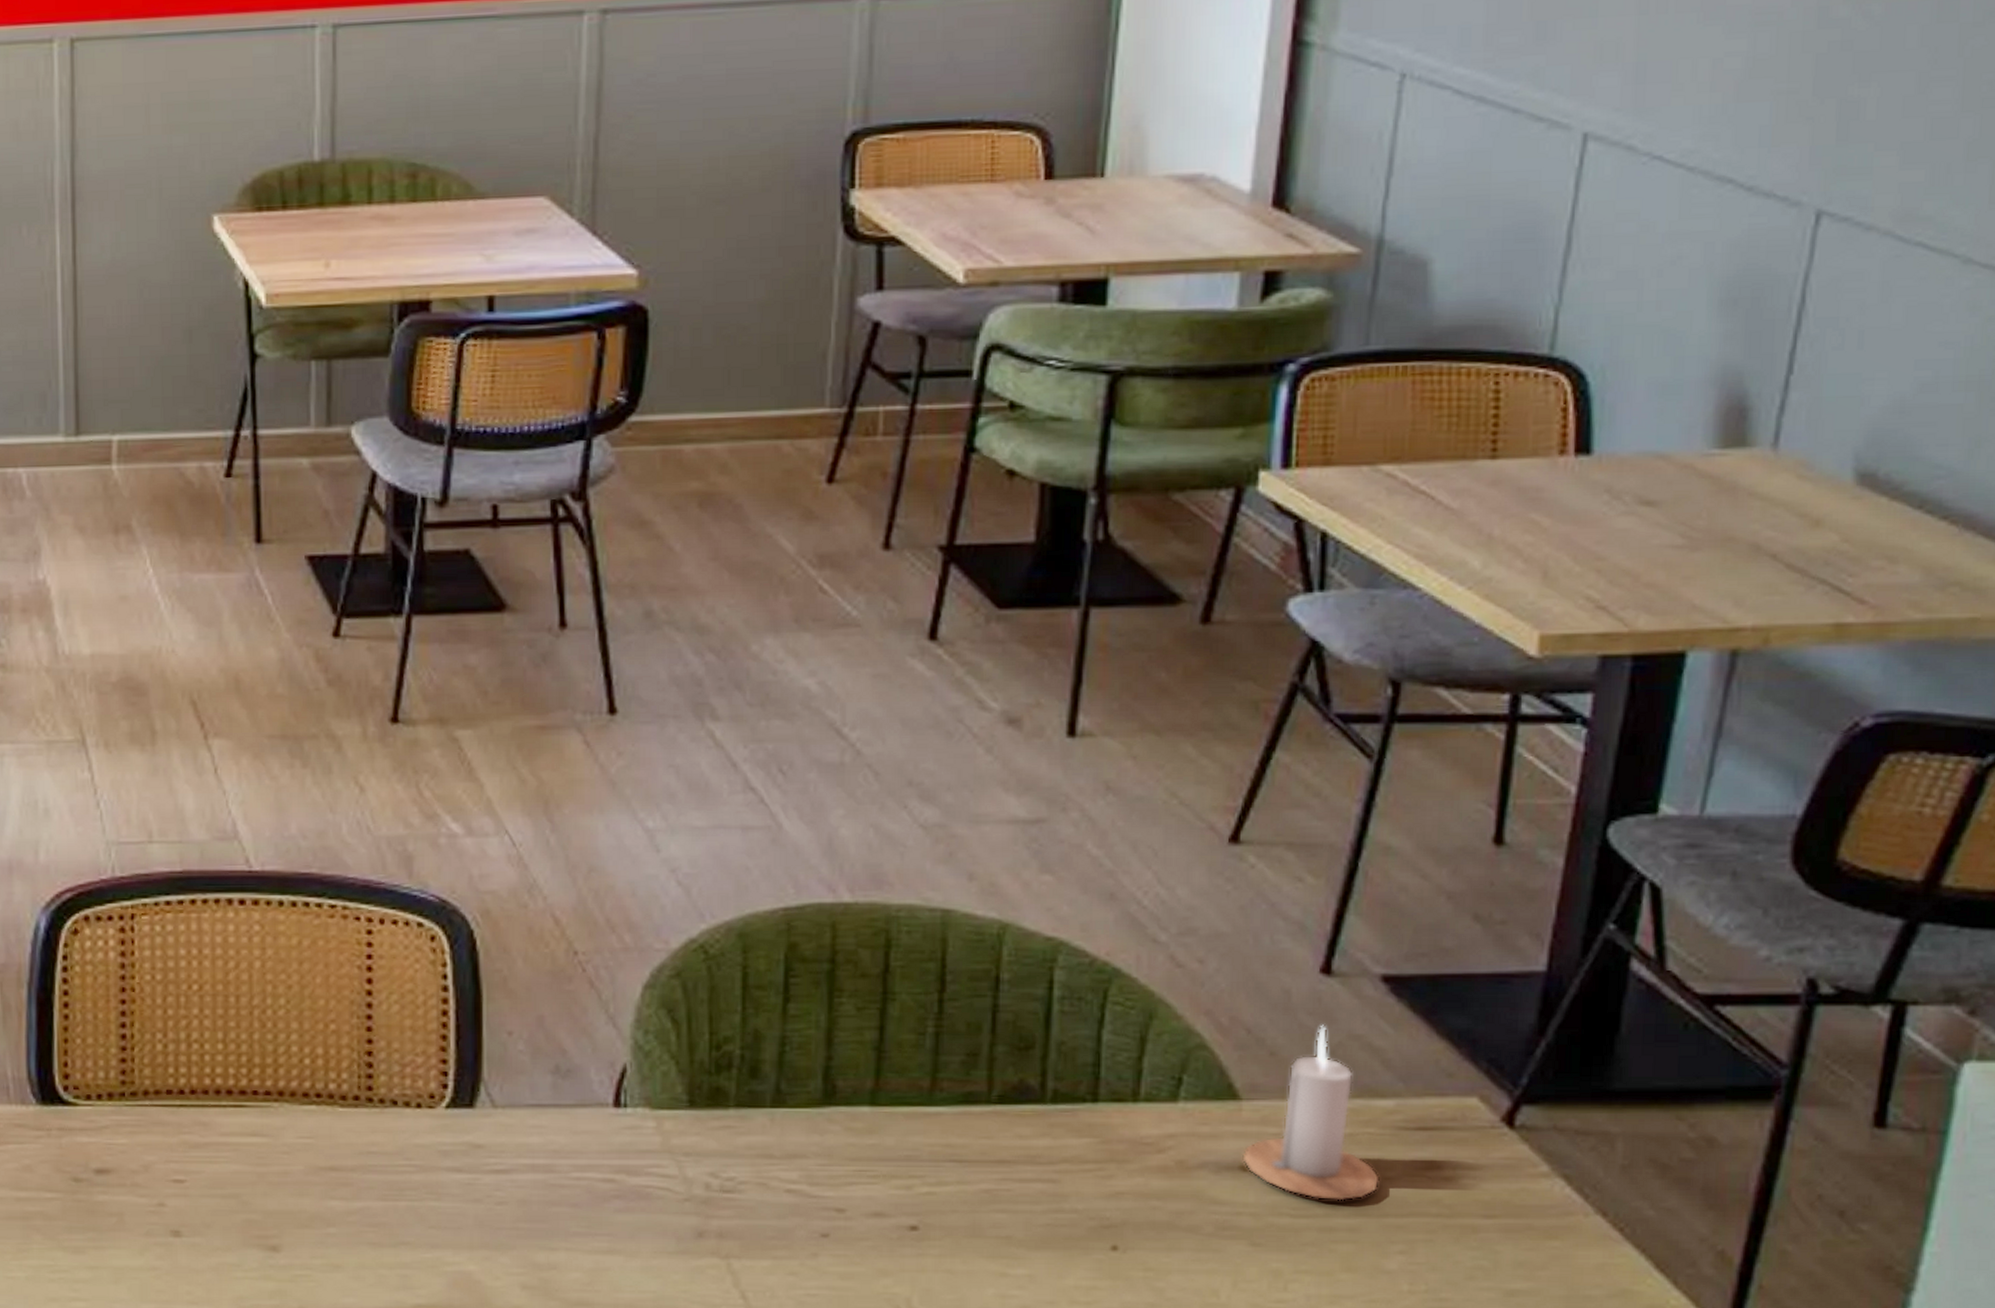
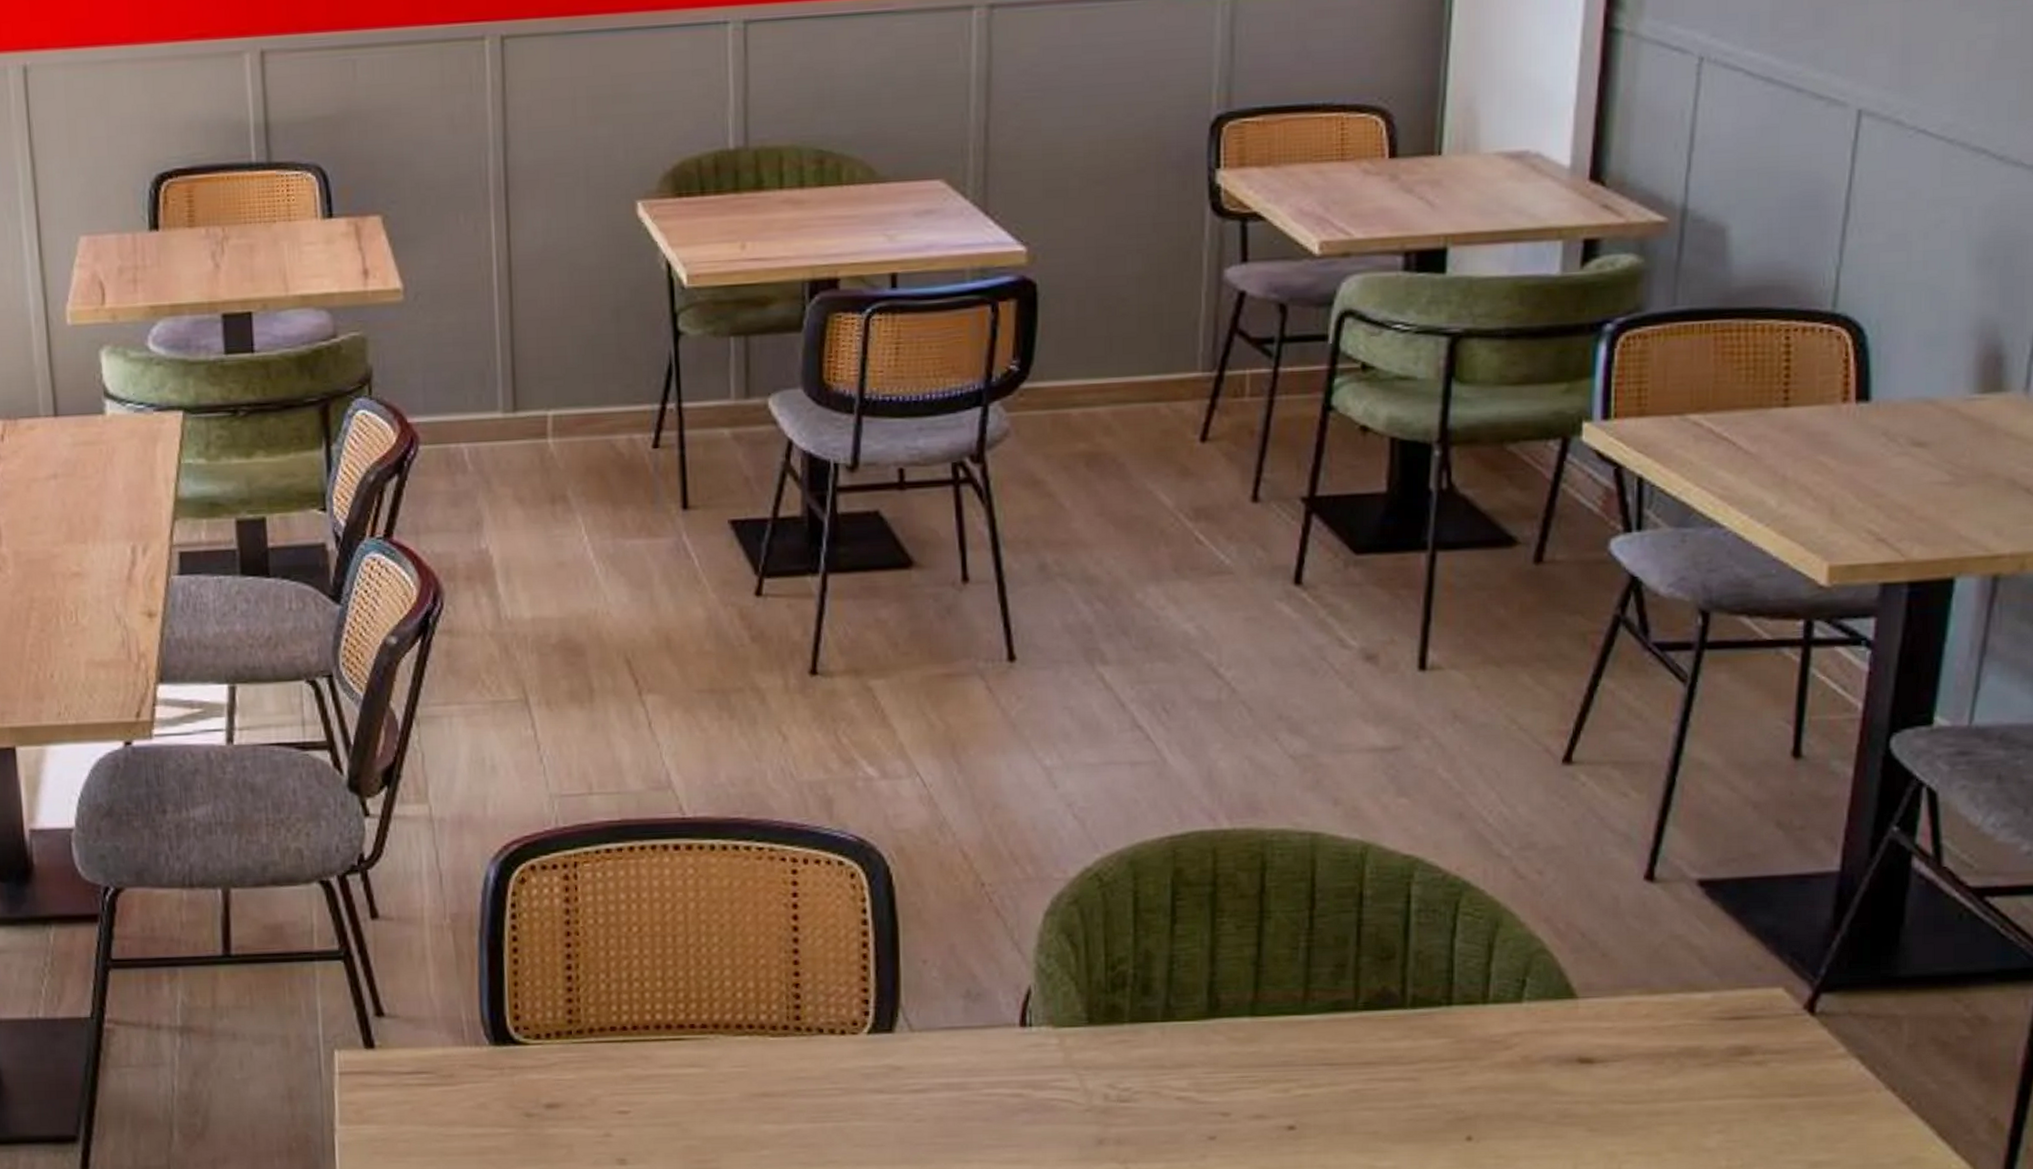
candle: present [1242,1025,1380,1201] -> none [1580,927,1700,1087]

